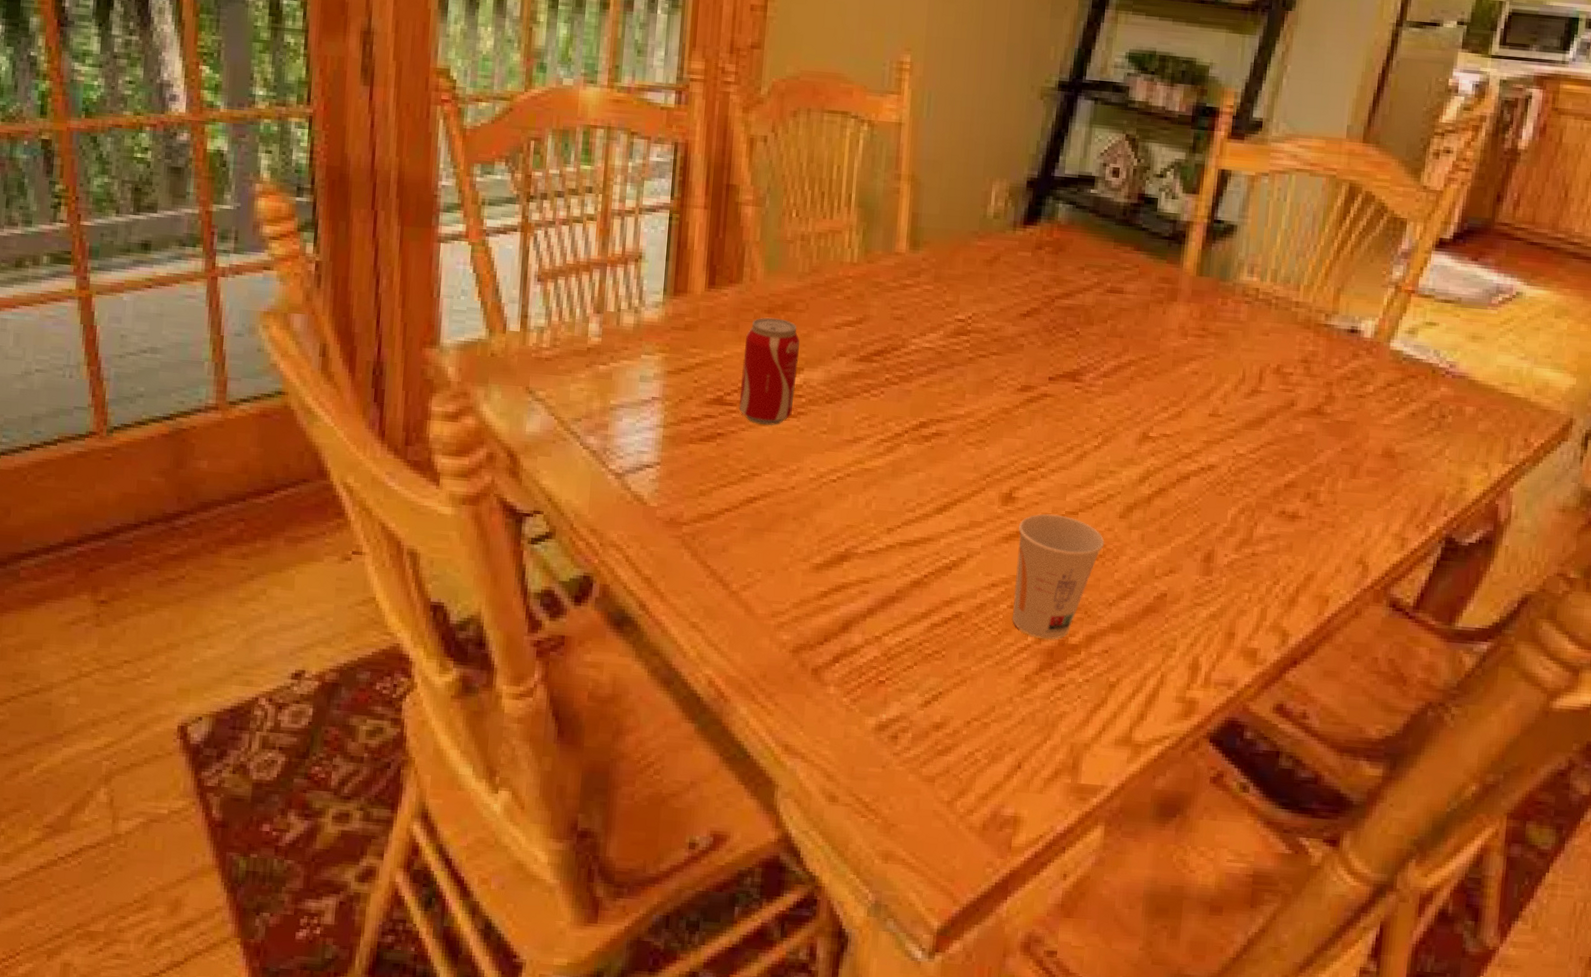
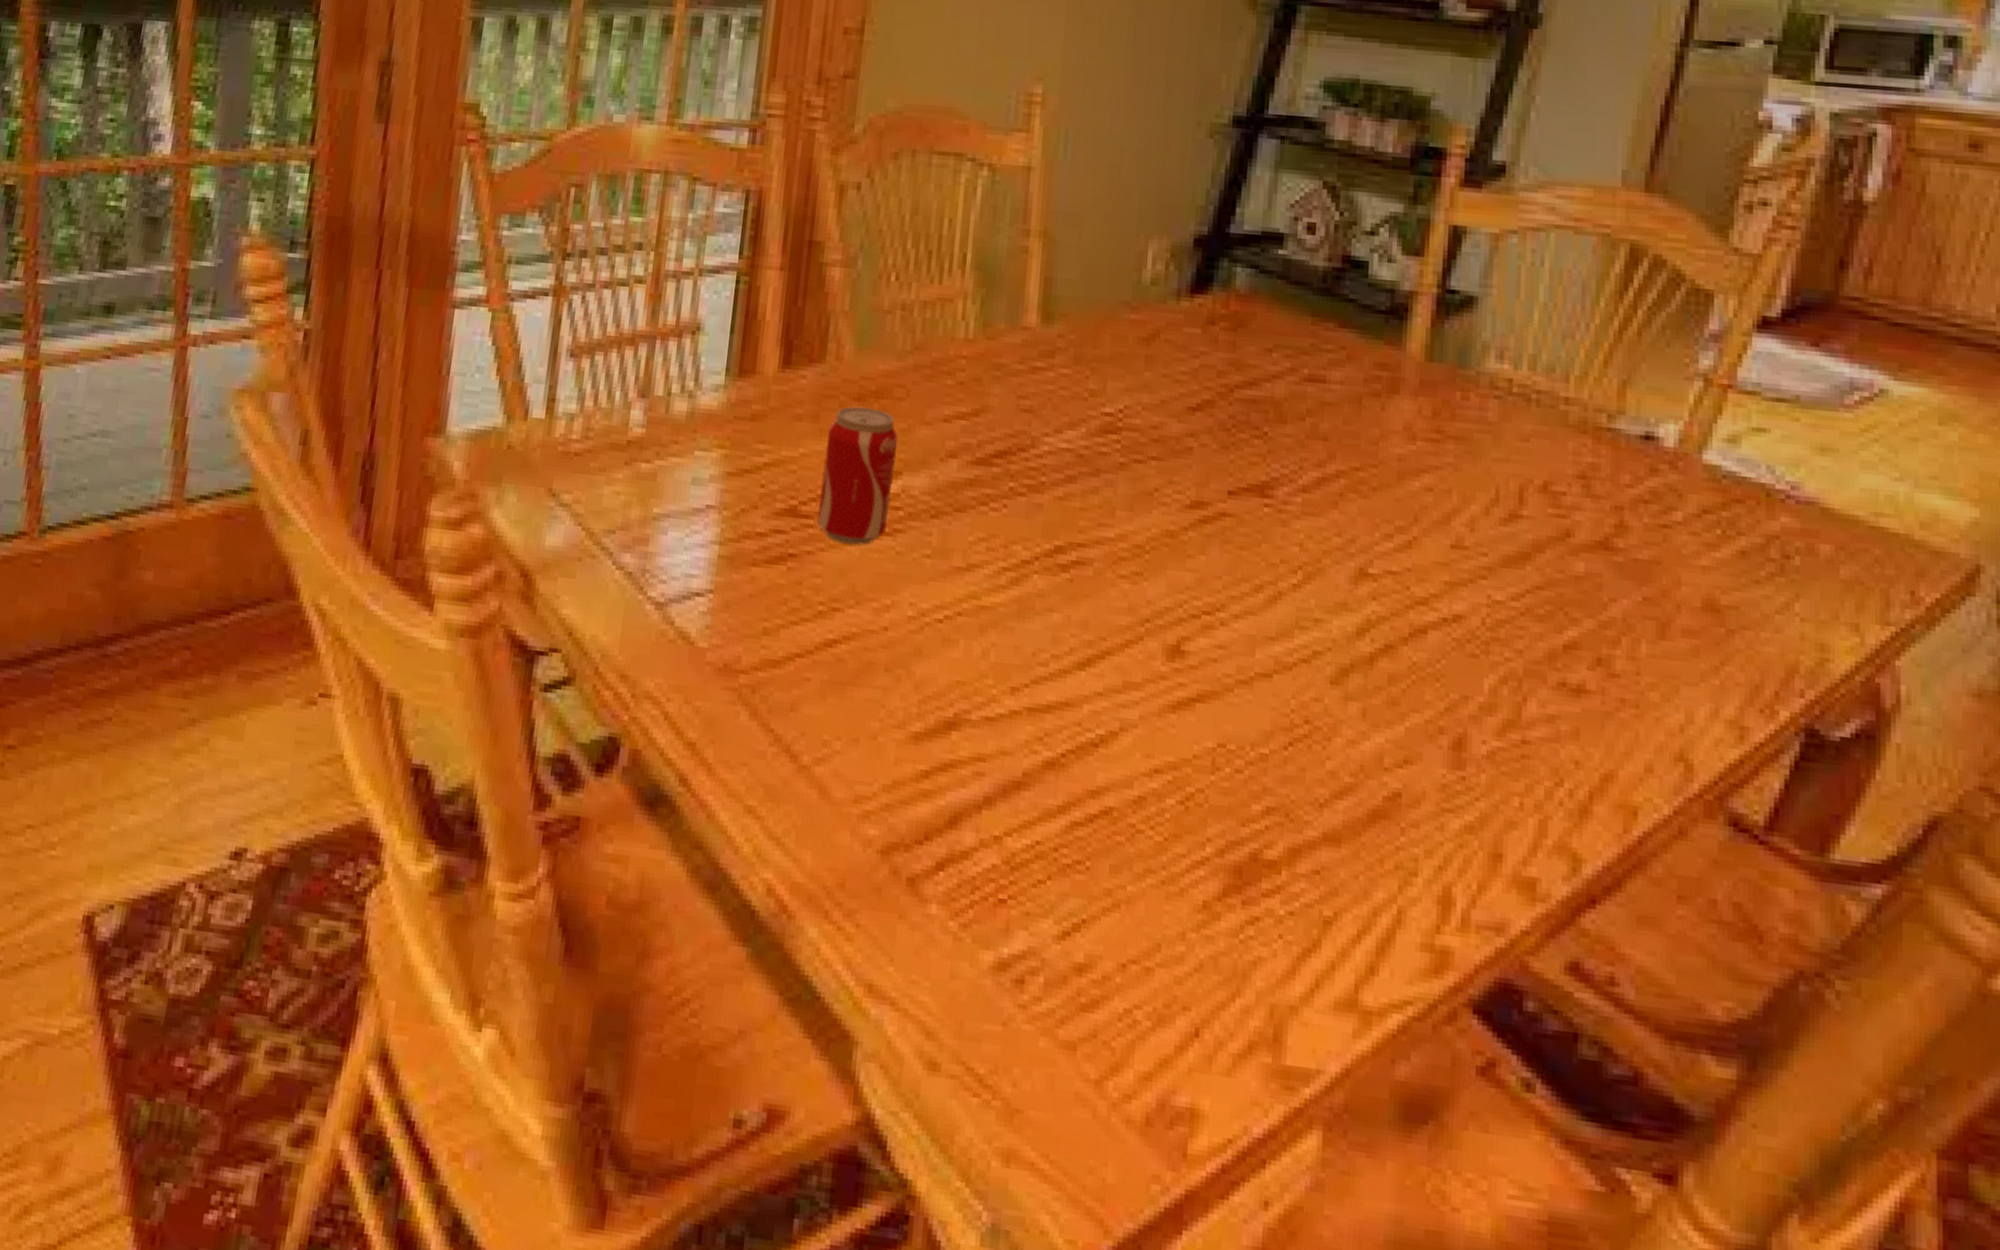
cup: present [1013,514,1105,640] -> none [1184,675,1311,851]

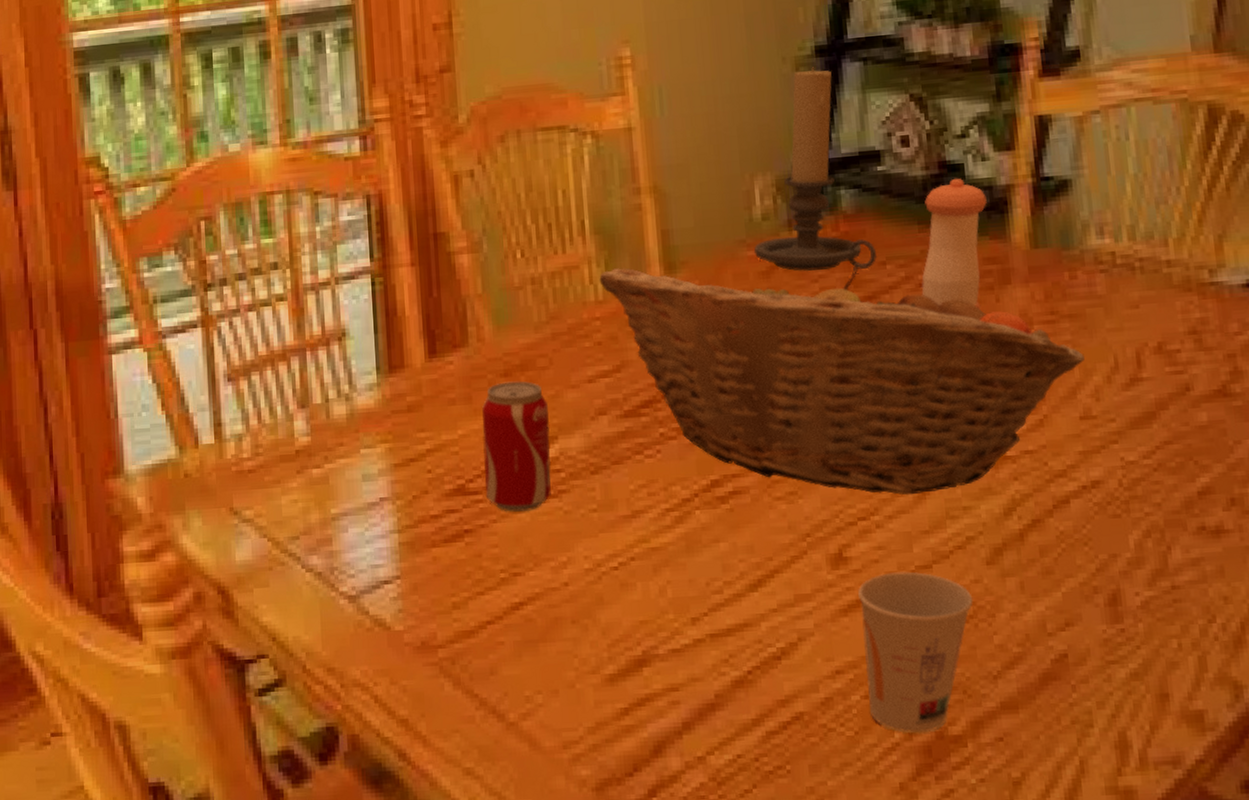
fruit basket: none [972,308,1465,597] -> present [599,265,1085,495]
candle holder: none [1137,136,1265,353] -> present [753,67,878,271]
cup: none [1184,675,1311,851] -> present [858,571,973,734]
pepper shaker: none [1305,275,1387,416] -> present [921,178,987,310]

